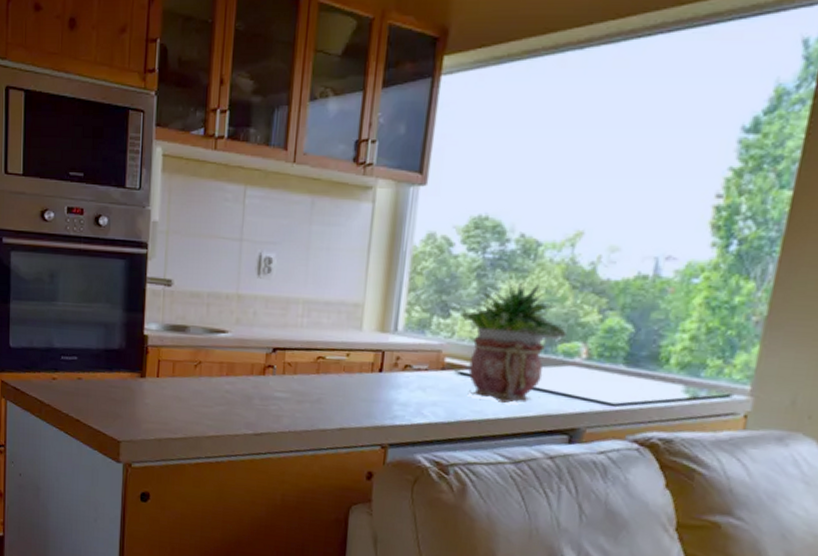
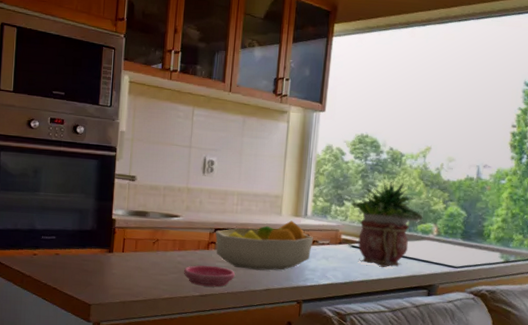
saucer: none [233,395,299,424] -> present [184,265,235,287]
fruit bowl: none [273,337,407,404] -> present [215,220,314,271]

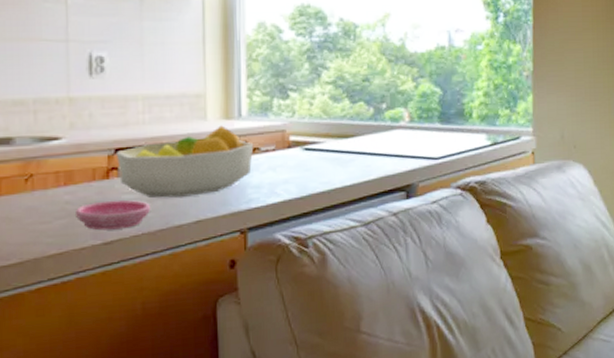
potted plant: present [351,180,423,268] -> none [298,60,390,172]

